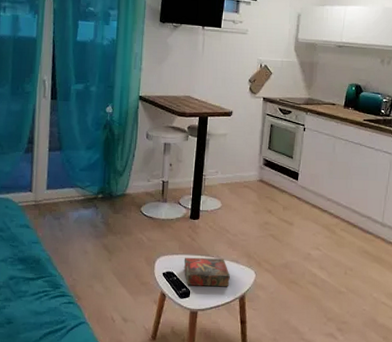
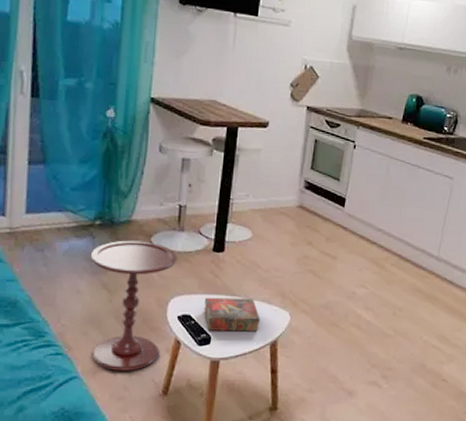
side table: none [94,210,162,319] -> present [90,240,178,371]

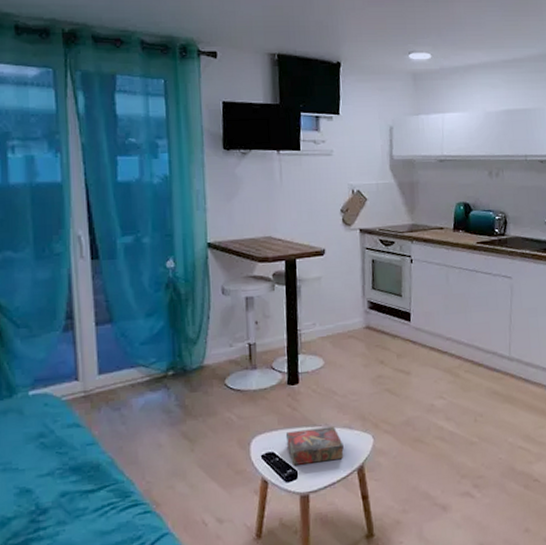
side table: present [90,240,178,371] -> none [167,384,254,521]

